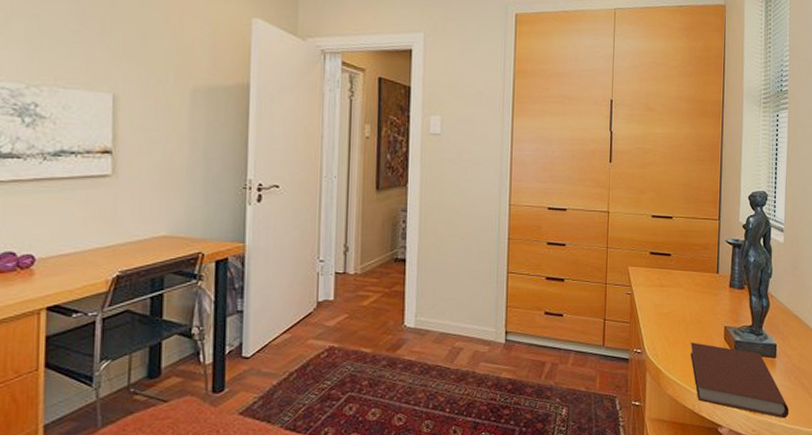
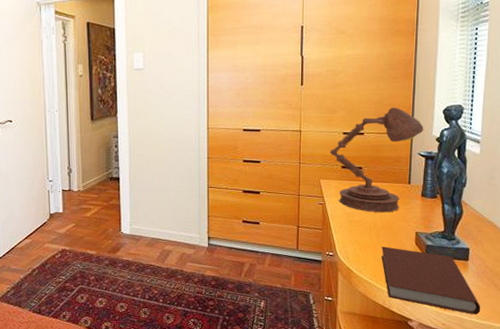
desk lamp: none [638,191,731,305] -> present [330,107,424,213]

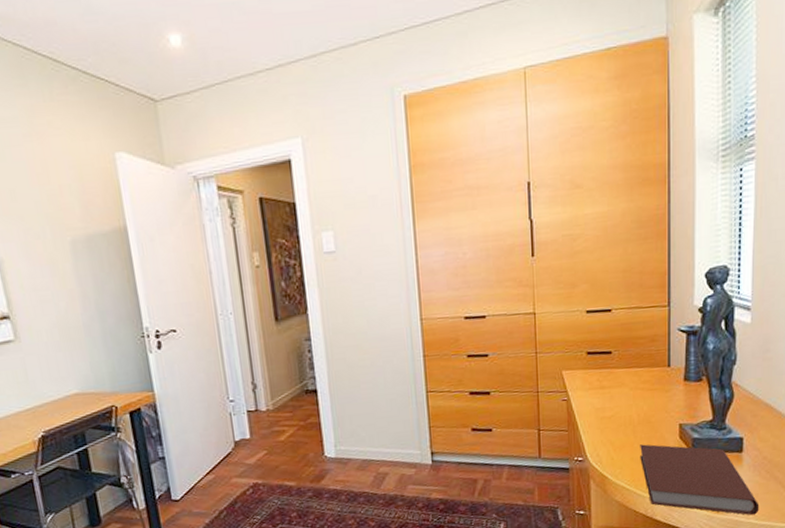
desk lamp: present [330,107,424,213] -> none [572,274,683,405]

